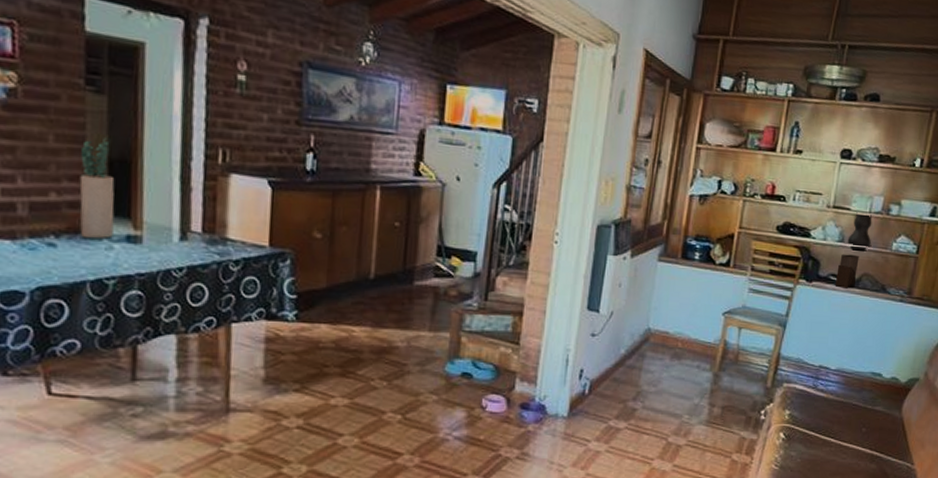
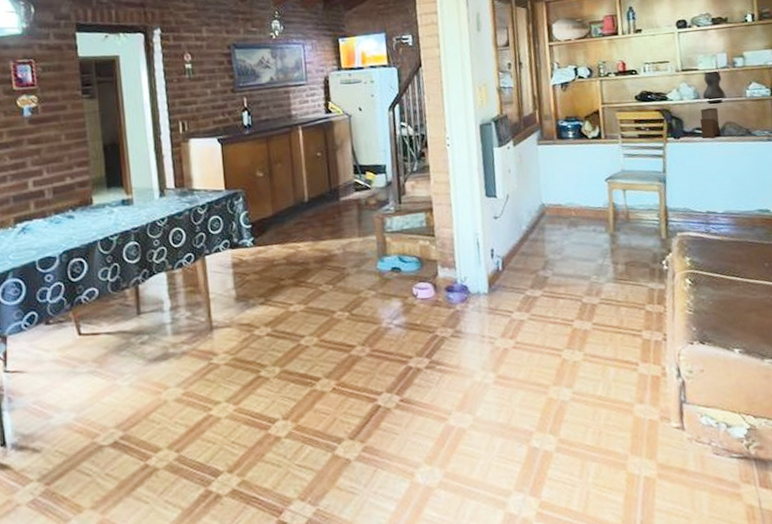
vase: present [79,135,115,240] -> none [84,127,112,208]

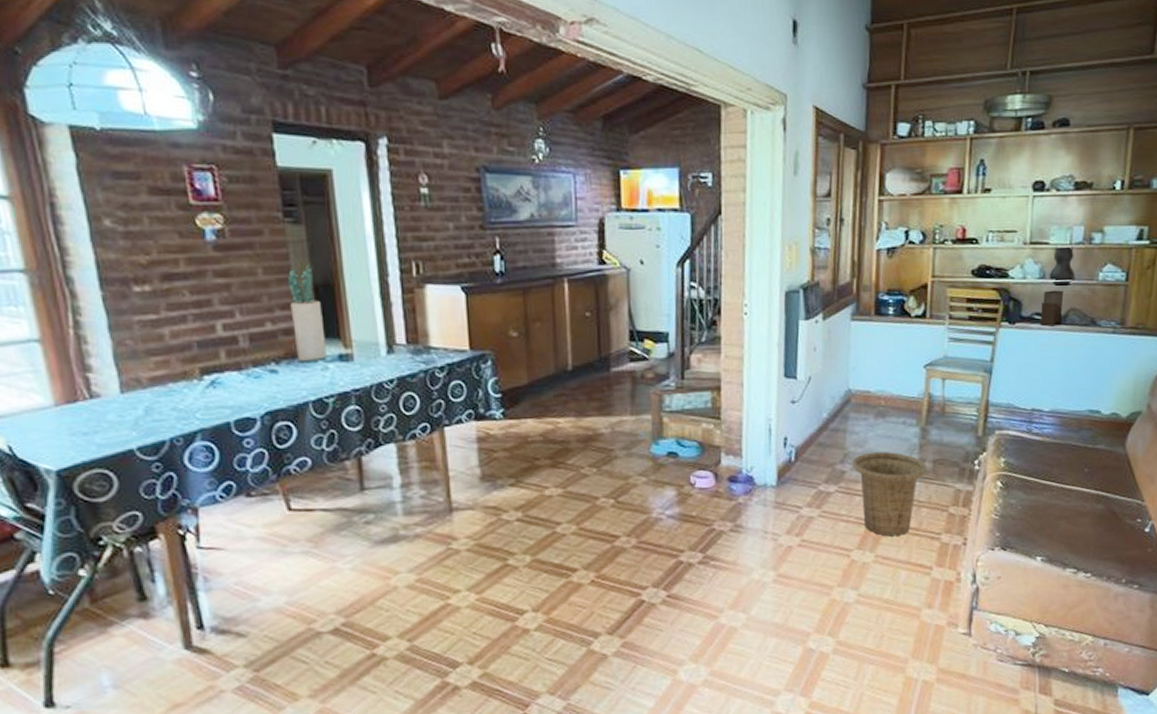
vase: none [84,127,112,208] -> present [288,262,327,362]
basket: none [552,257,622,336] -> present [851,451,928,537]

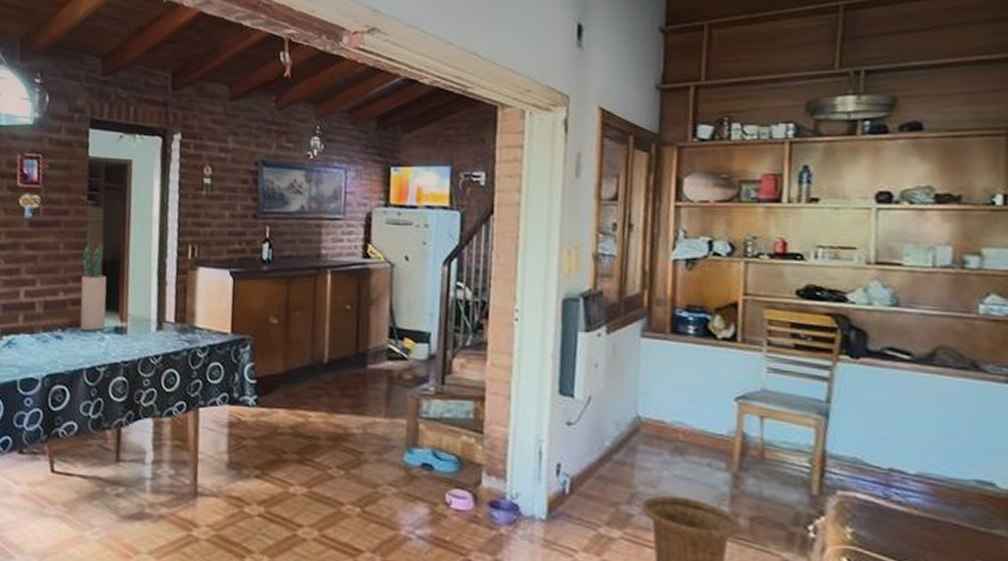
decorative box: present [1040,290,1064,327] -> none [894,321,928,367]
vase: present [1049,245,1075,287] -> none [904,267,943,319]

